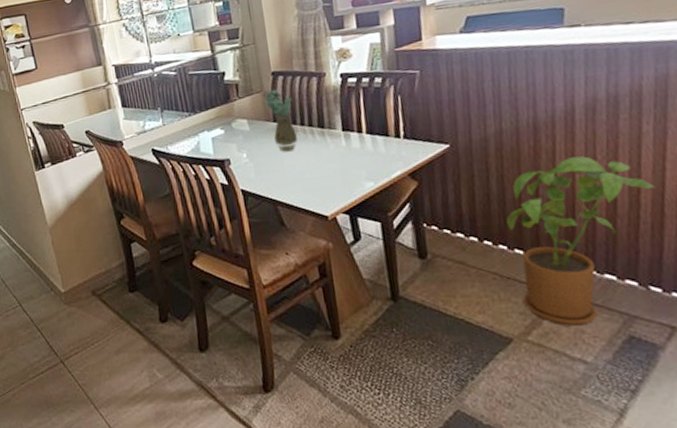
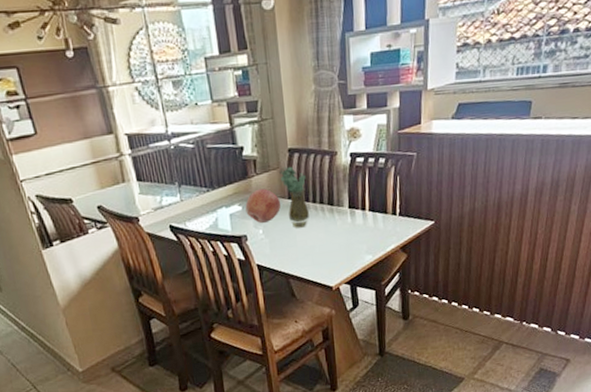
fruit: none [227,111,266,148] -> present [245,188,281,224]
house plant: present [506,156,657,326] -> none [470,231,573,365]

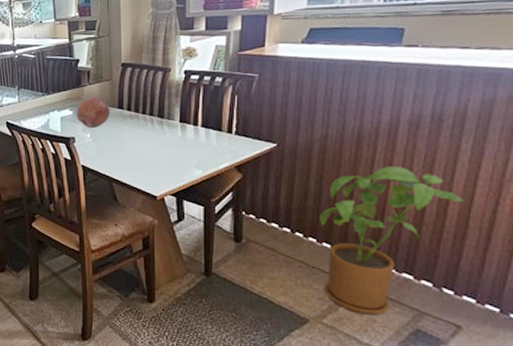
vase: present [279,165,310,228] -> none [111,77,139,136]
house plant: none [470,231,573,365] -> present [320,166,465,316]

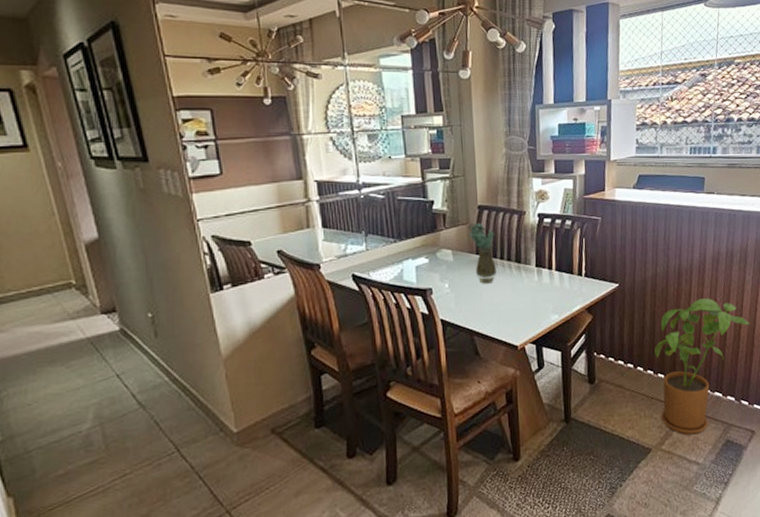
fruit: present [76,97,111,129] -> none [432,242,469,278]
vase: none [111,77,139,136] -> present [468,221,497,284]

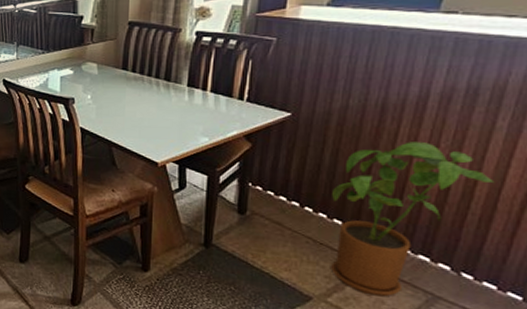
vase: present [468,221,497,284] -> none [116,37,143,99]

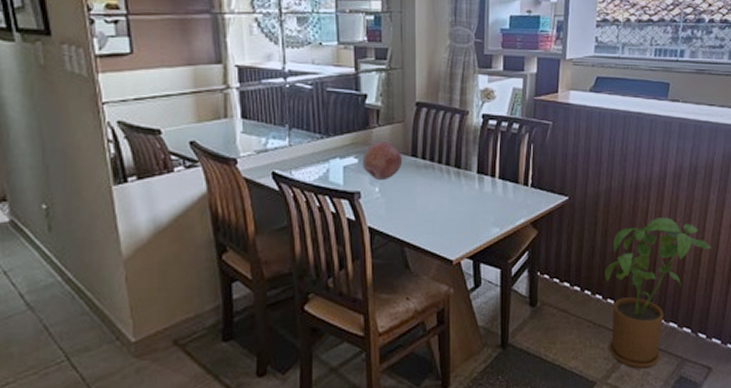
fruit: none [77,56,114,90] -> present [362,142,403,181]

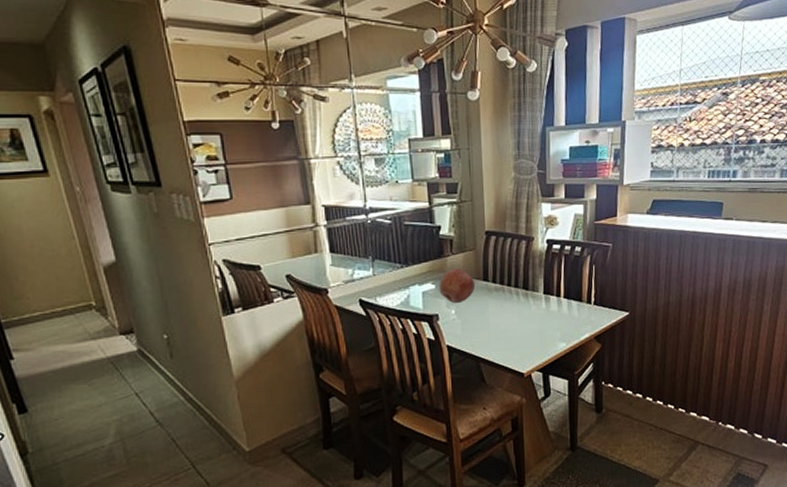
house plant: present [605,217,713,369] -> none [665,328,767,467]

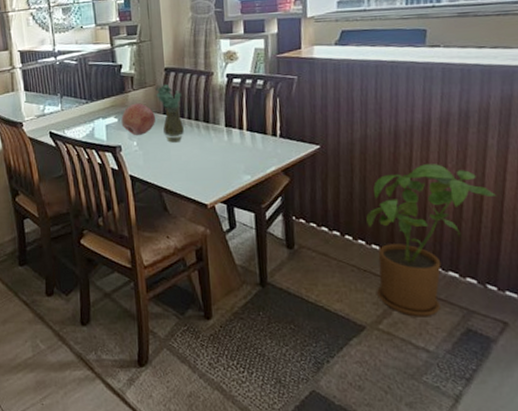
vase: none [476,247,504,311] -> present [155,82,185,143]
house plant: none [665,328,767,467] -> present [366,164,497,317]

